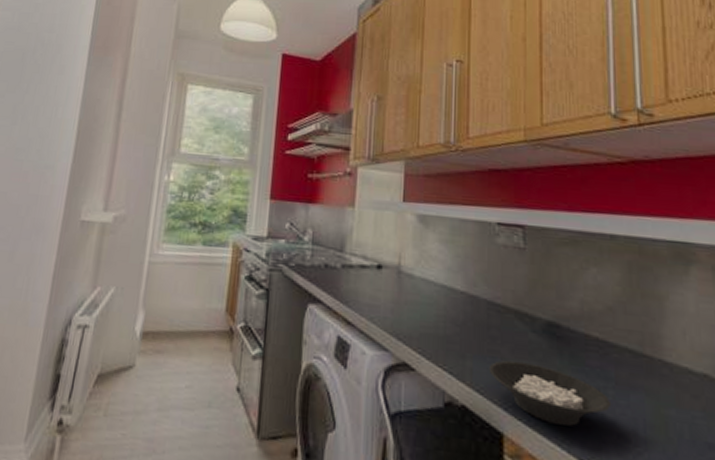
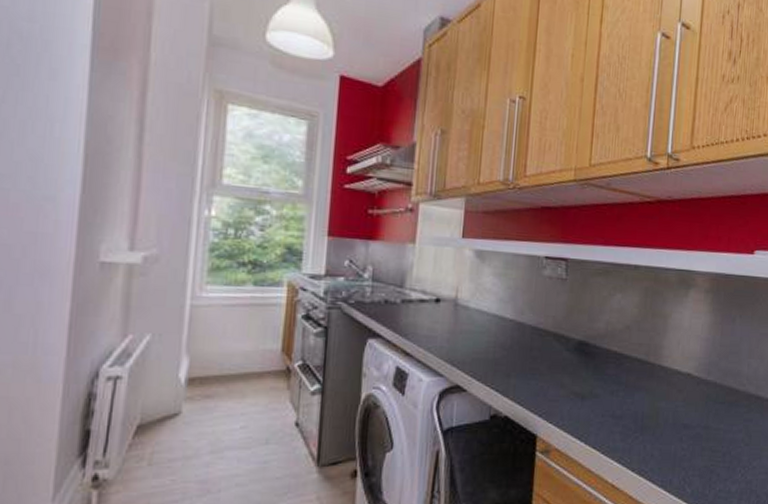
cereal bowl: present [488,360,612,426] -> none [528,375,621,423]

